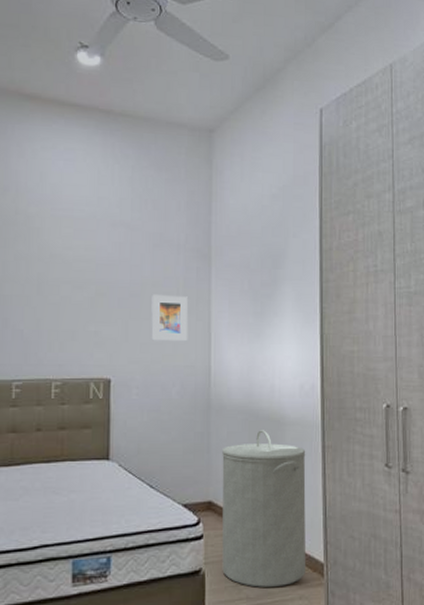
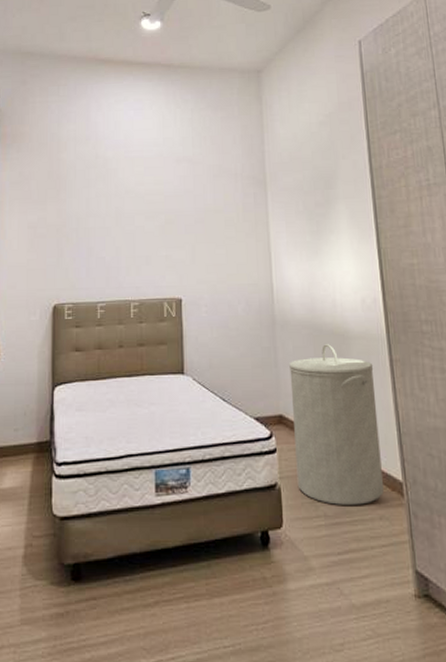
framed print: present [151,294,188,342] -> none [214,219,249,262]

